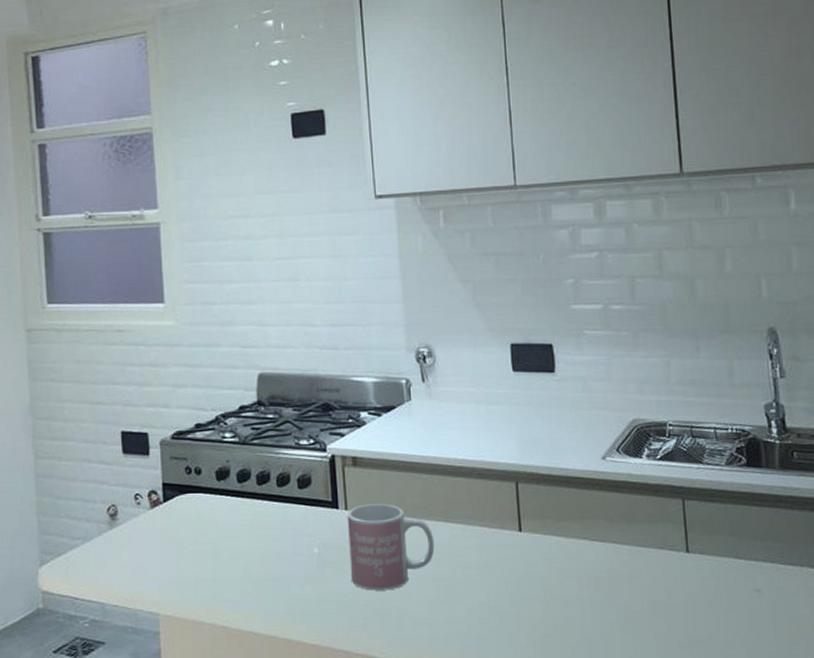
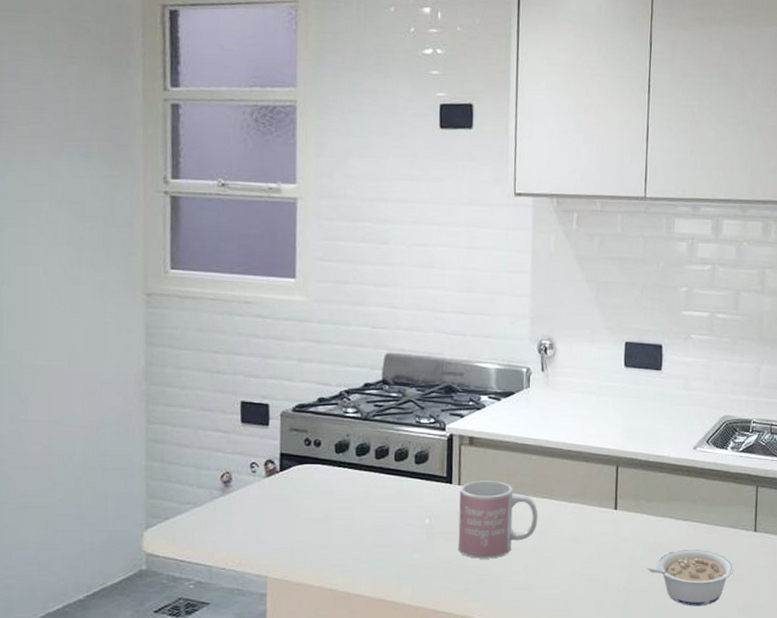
legume: none [564,574,668,642] -> present [647,549,734,606]

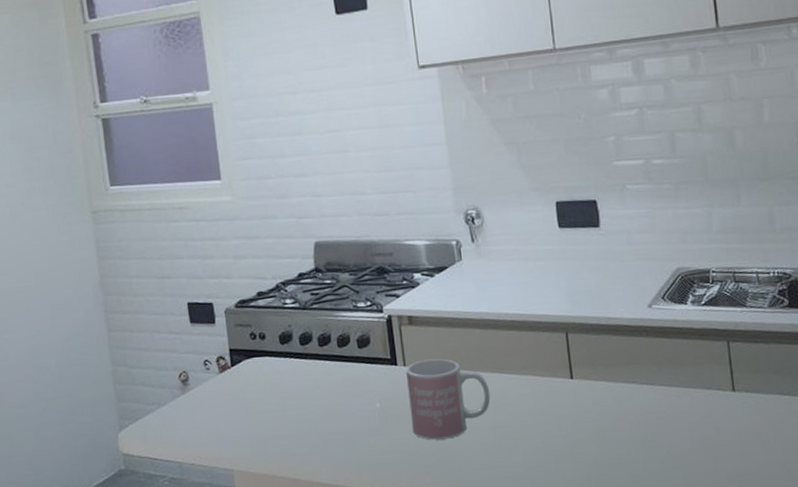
legume: present [647,549,734,606] -> none [616,414,716,478]

